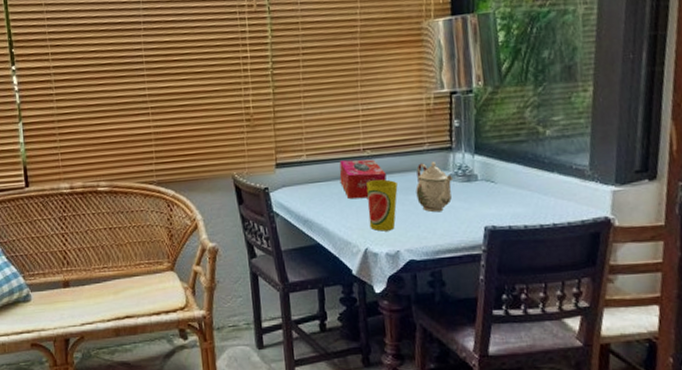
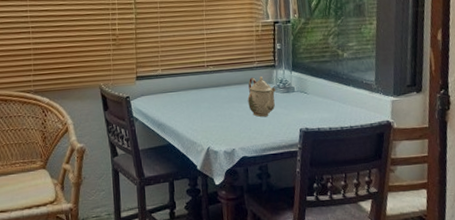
tissue box: present [339,159,387,200] -> none [188,74,225,107]
cup: present [366,179,398,232] -> none [209,90,234,133]

